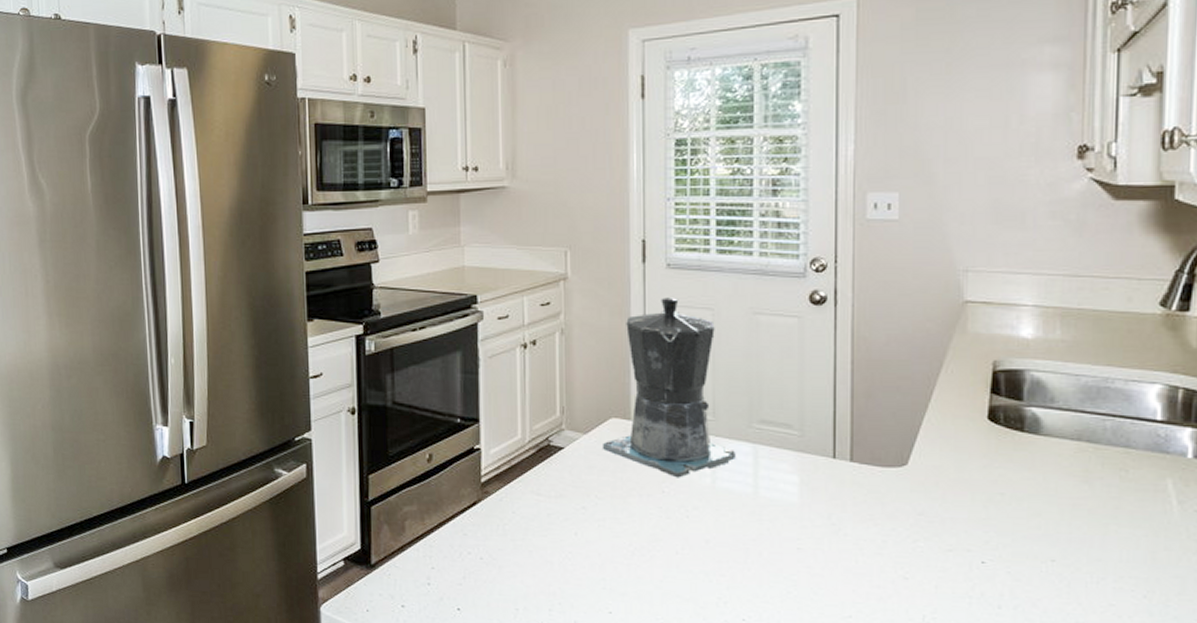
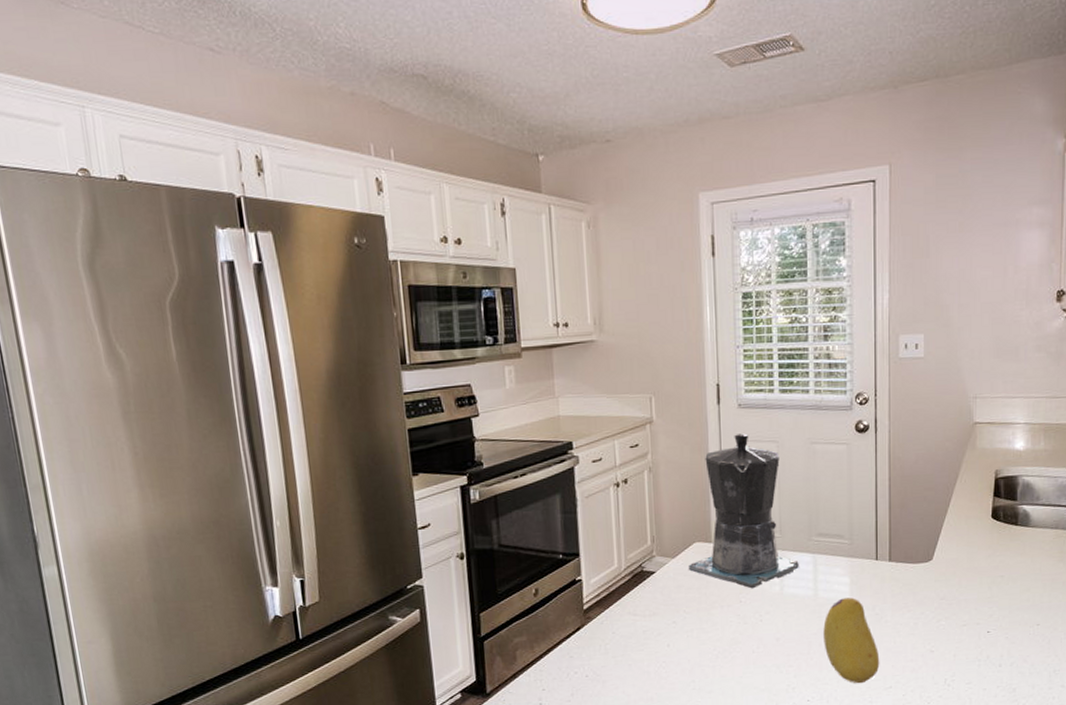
fruit: none [764,500,837,608] -> present [823,597,880,684]

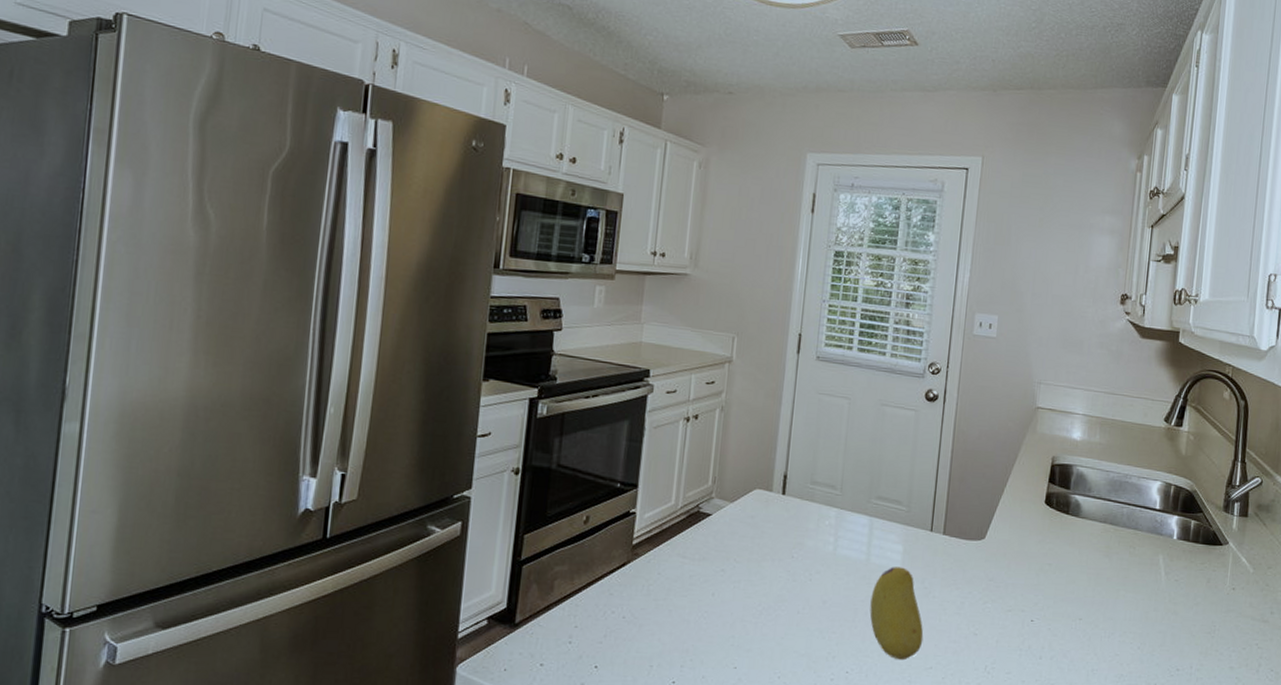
coffee maker: present [688,433,799,589] -> none [744,385,855,545]

